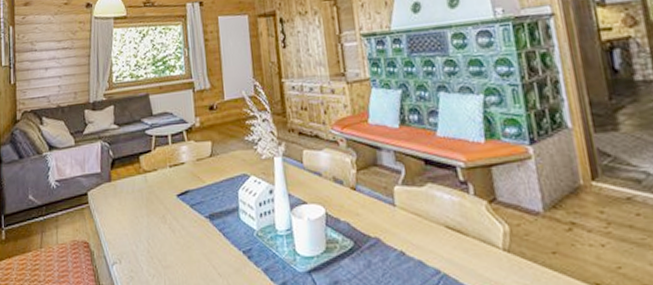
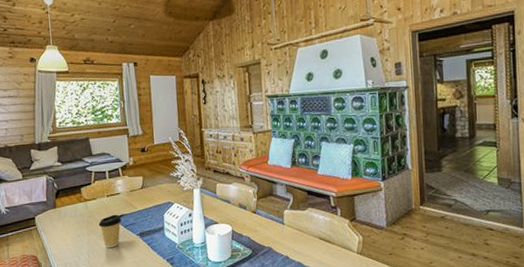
coffee cup: none [159,190,188,234] -> present [98,214,122,248]

